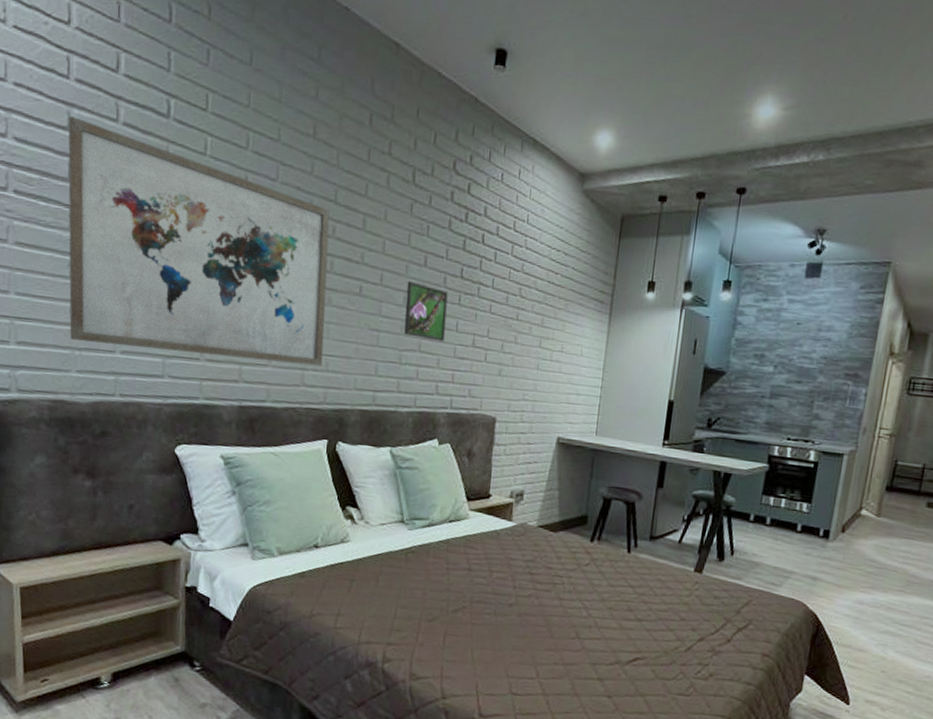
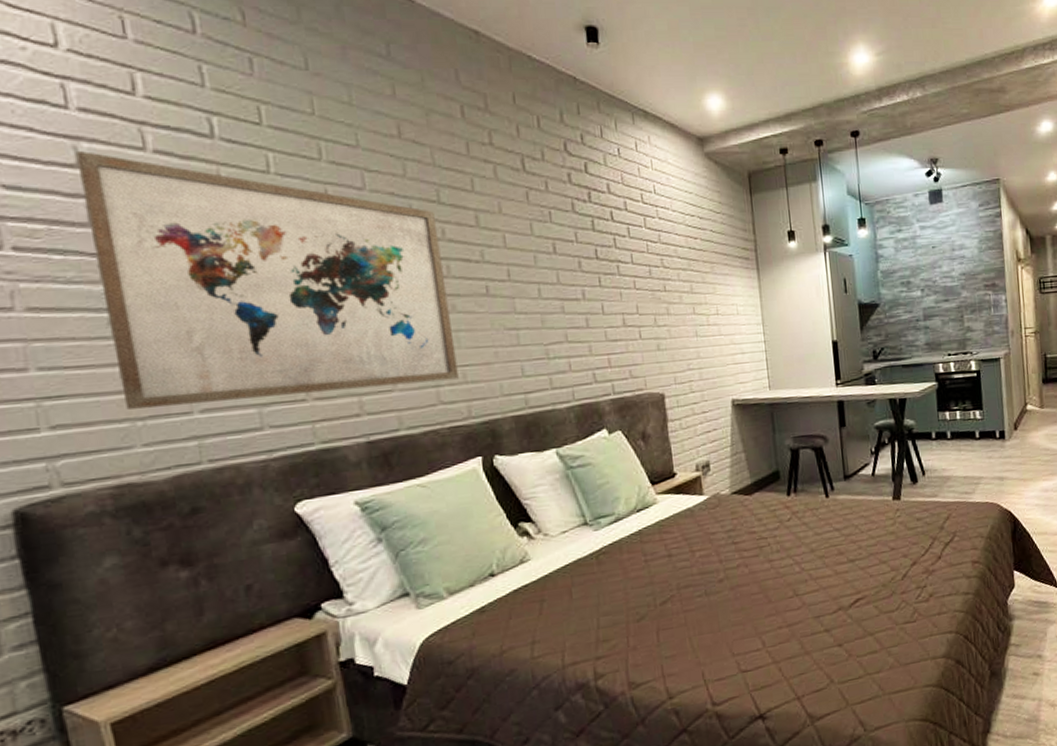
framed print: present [404,281,448,341] -> none [538,271,593,329]

